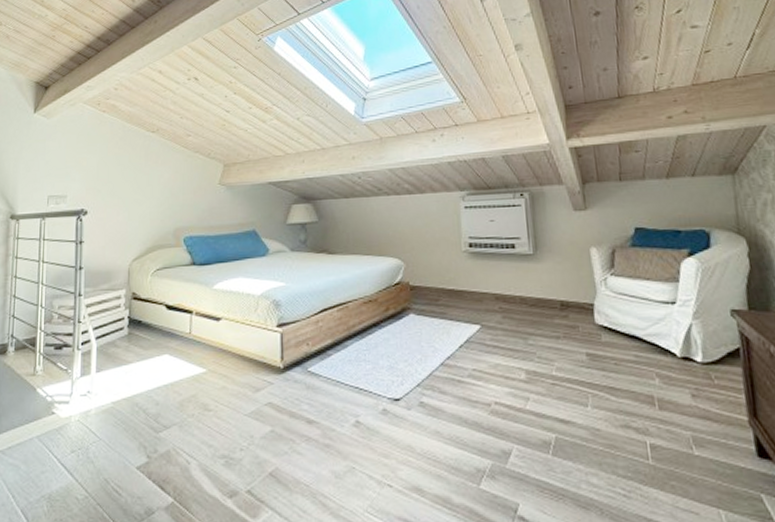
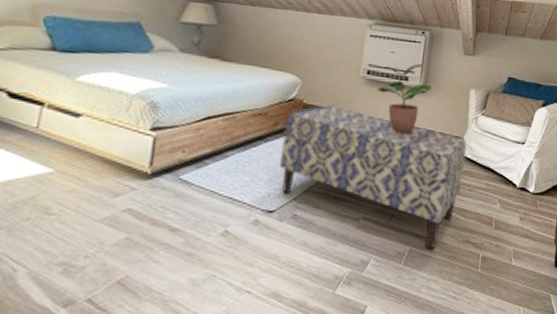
bench: none [395,284,604,437] -> present [280,105,467,250]
potted plant: none [483,227,544,305] -> present [377,63,432,133]

